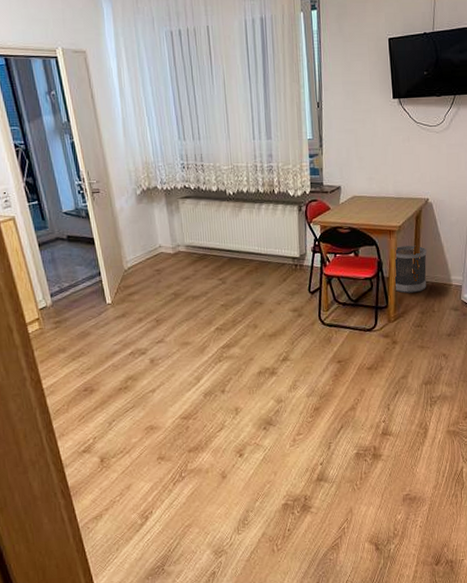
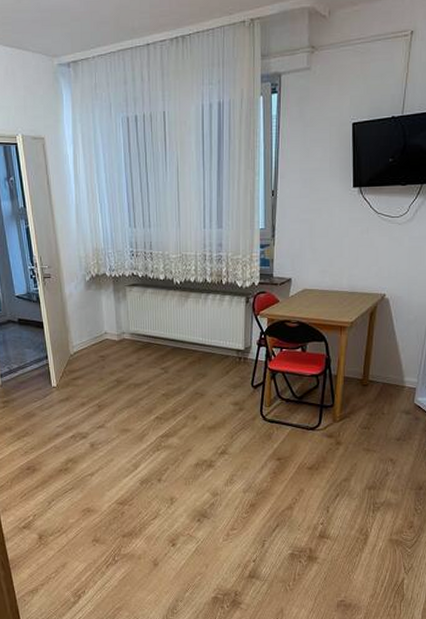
wastebasket: present [394,245,427,293] -> none [341,343,380,393]

